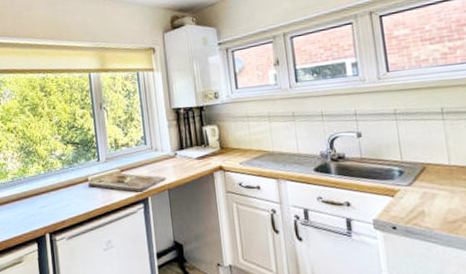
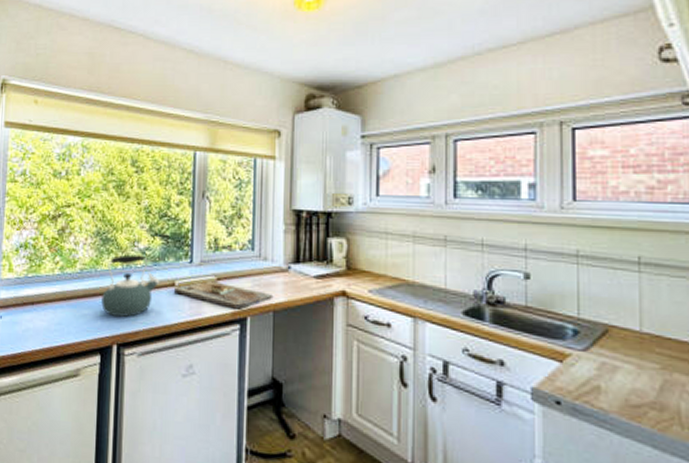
kettle: none [31,160,77,212] -> present [100,254,160,317]

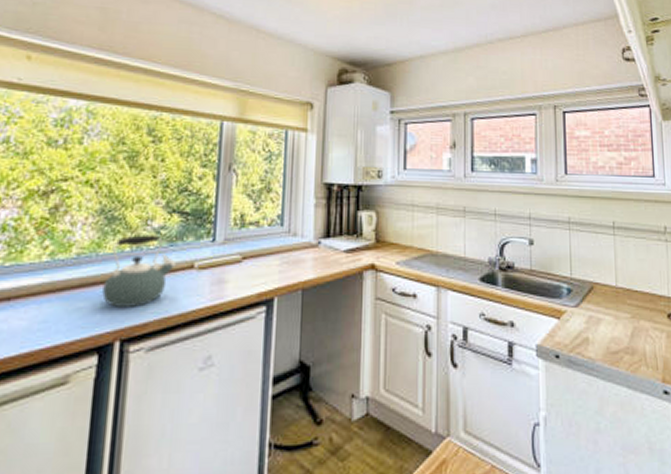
cutting board: present [173,280,272,310] -> none [191,259,301,290]

